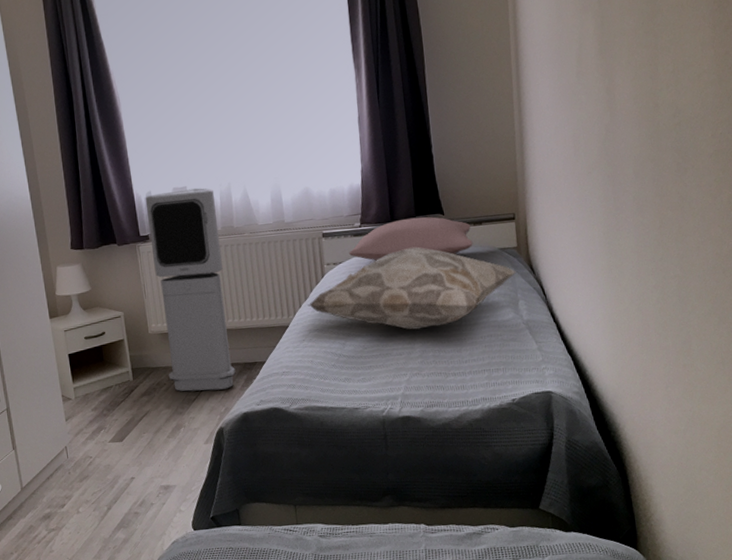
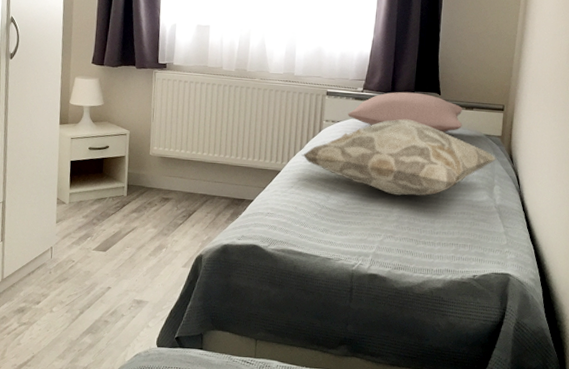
air purifier: present [145,188,236,391] -> none [160,27,234,220]

